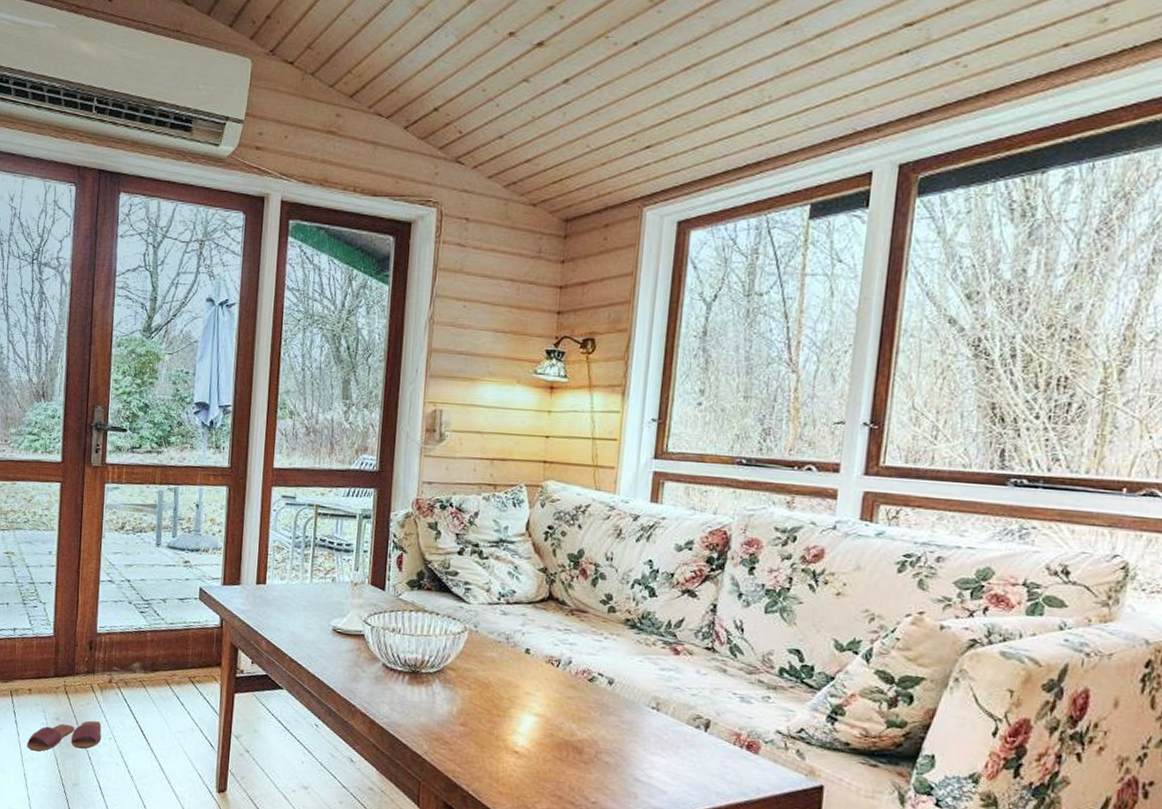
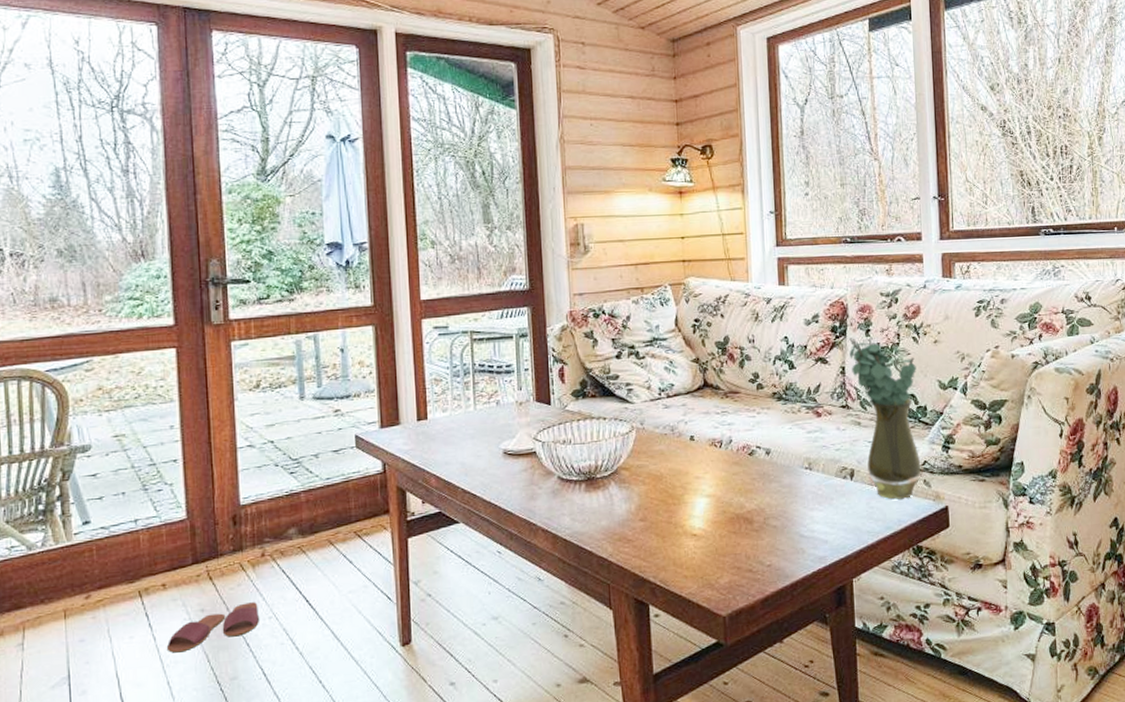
vase: none [725,573,808,766] -> present [849,338,921,500]

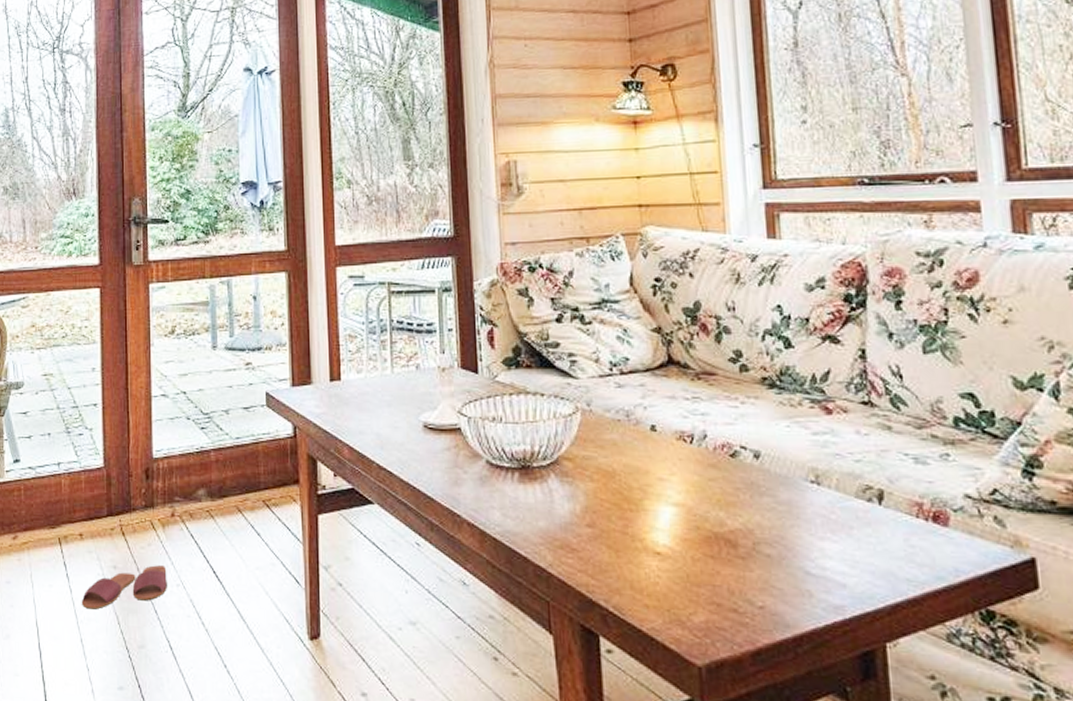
vase: present [849,338,921,500] -> none [871,311,989,540]

